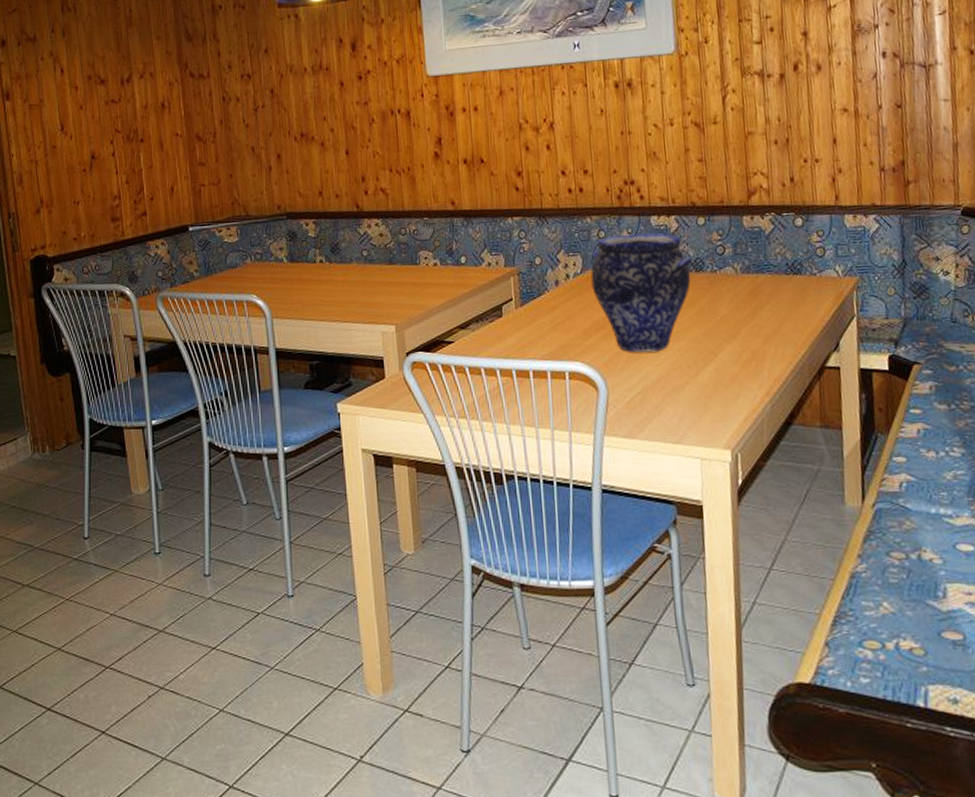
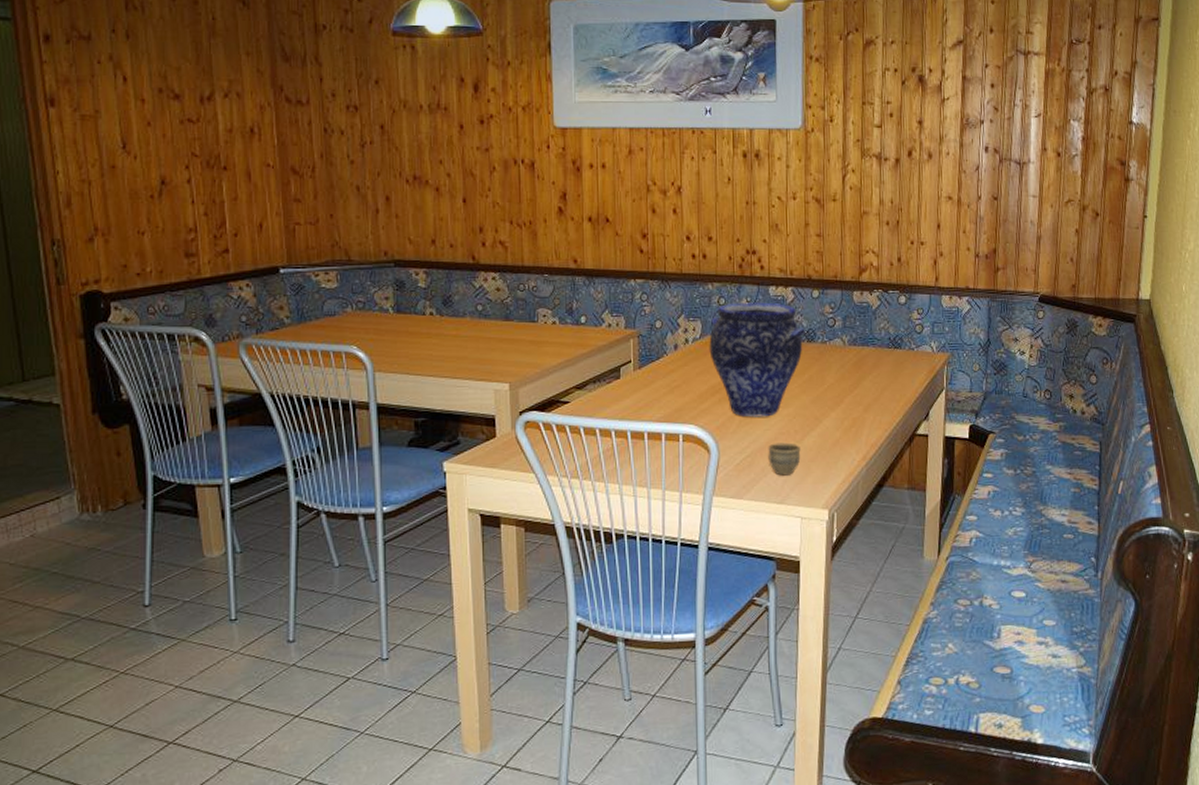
cup: none [660,378,697,414] -> present [768,442,801,476]

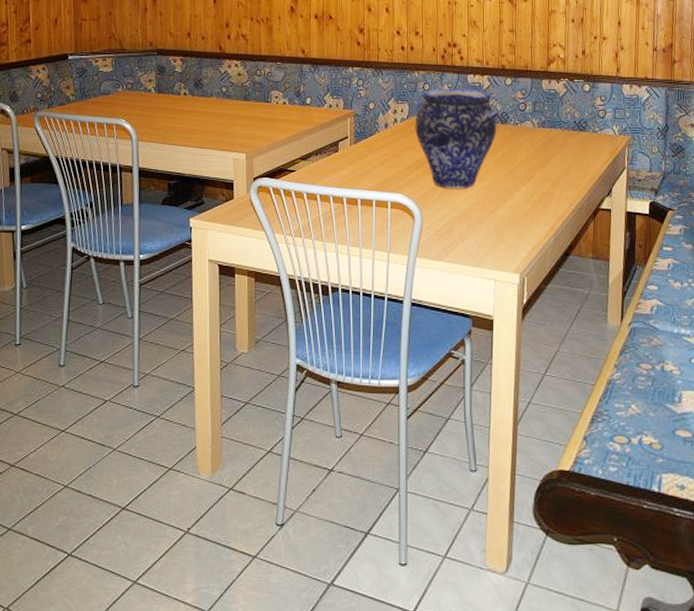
cup: present [768,442,801,476] -> none [465,212,495,242]

